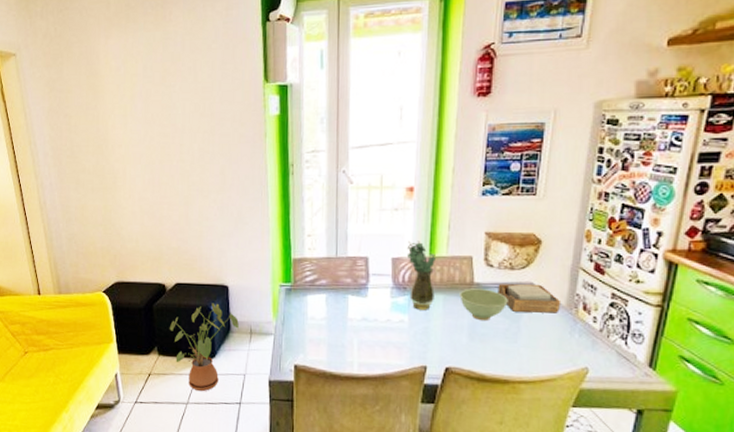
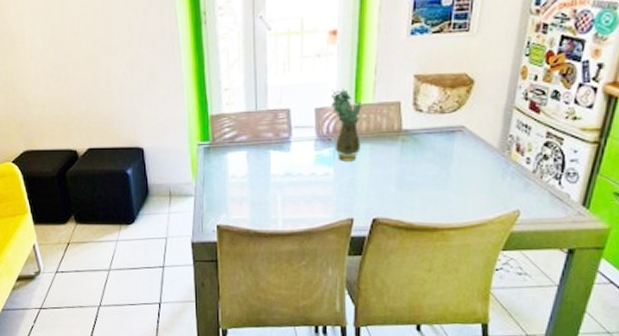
house plant: present [169,303,239,391] -> none [84,167,157,257]
bowl: present [460,288,508,320] -> none [387,135,438,168]
napkin holder: present [498,283,560,314] -> none [427,127,492,157]

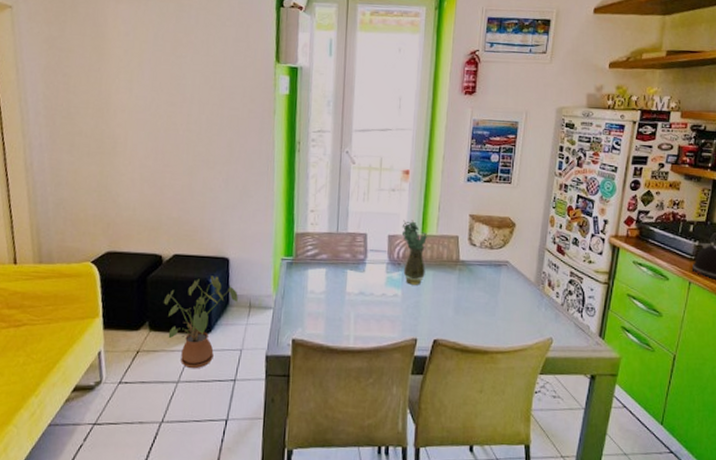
house plant: none [84,167,157,257] -> present [163,275,238,368]

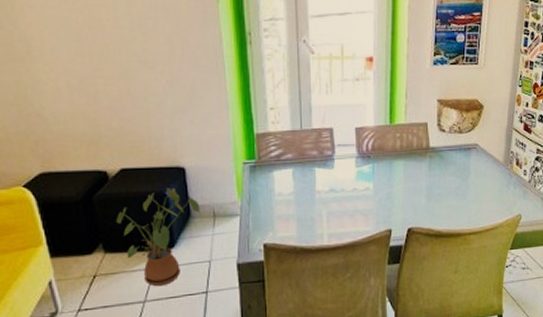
vase: present [401,219,428,285] -> none [369,110,397,177]

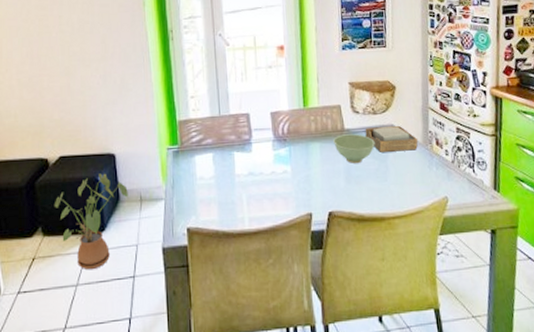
bowl: none [418,152,458,181] -> present [333,134,375,163]
napkin holder: none [449,144,499,171] -> present [365,125,418,152]

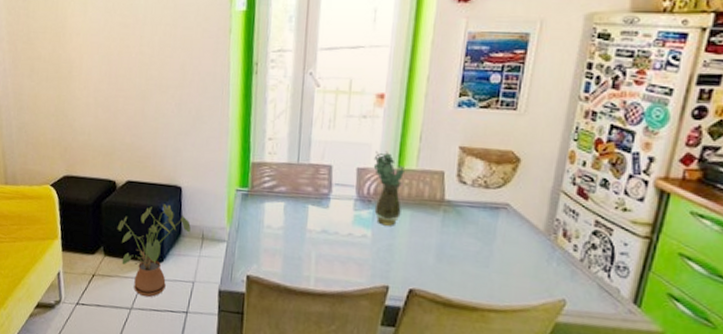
vase: none [283,94,312,160] -> present [373,150,406,226]
bowl: present [333,134,375,163] -> none [428,205,481,241]
napkin holder: present [365,125,418,152] -> none [470,203,538,239]

